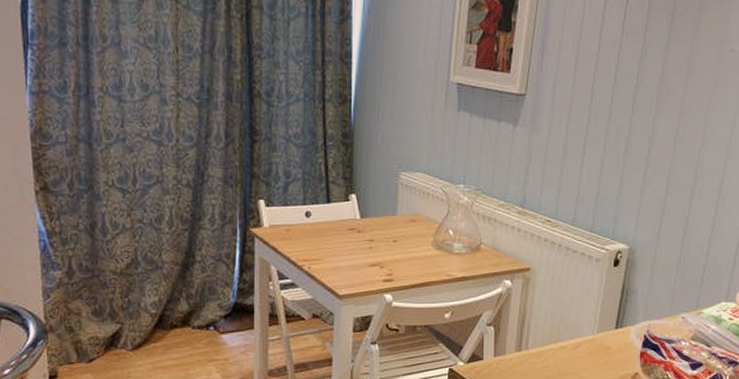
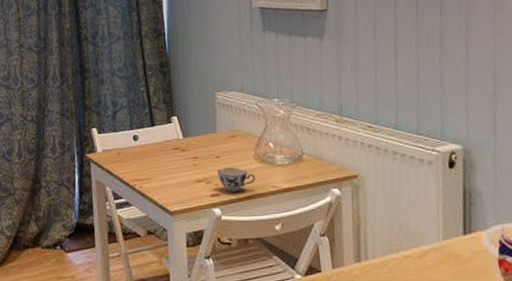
teacup: none [392,253,431,278] -> present [217,167,256,192]

